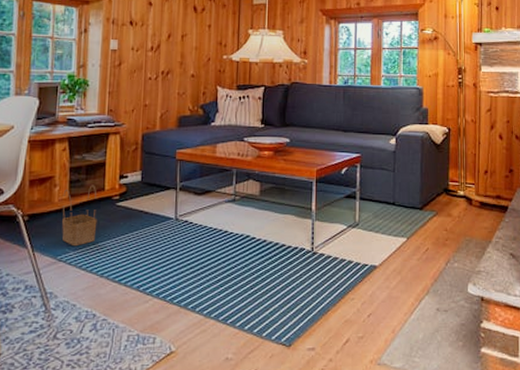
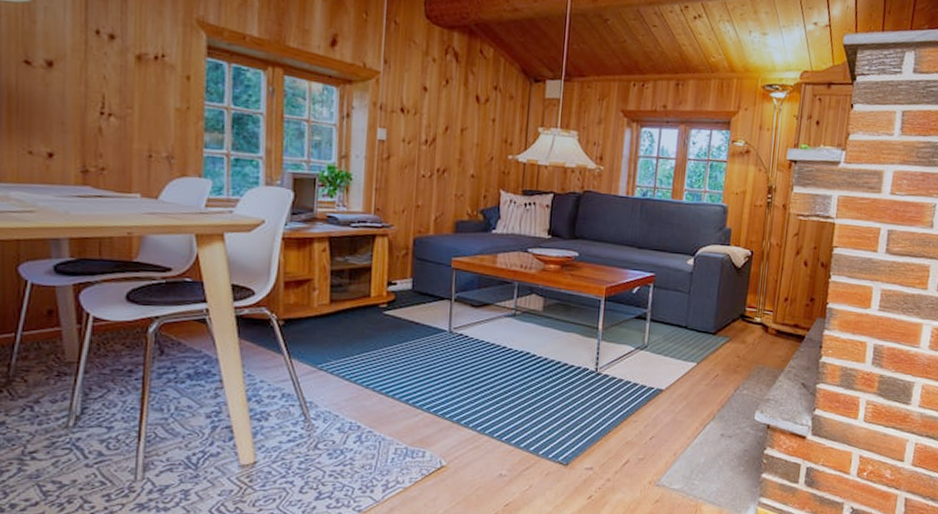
basket: present [62,185,97,247] -> none [322,290,362,356]

